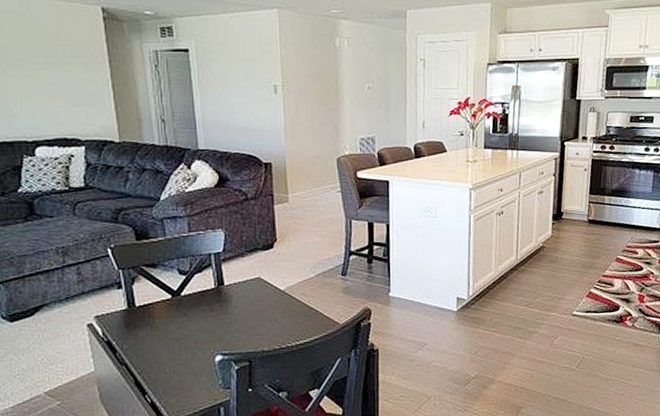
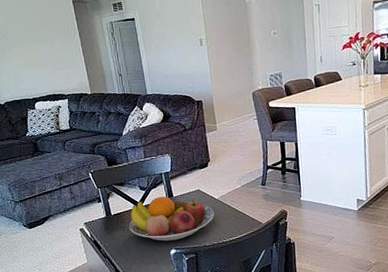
fruit bowl: none [160,284,278,344] -> present [129,196,215,242]

